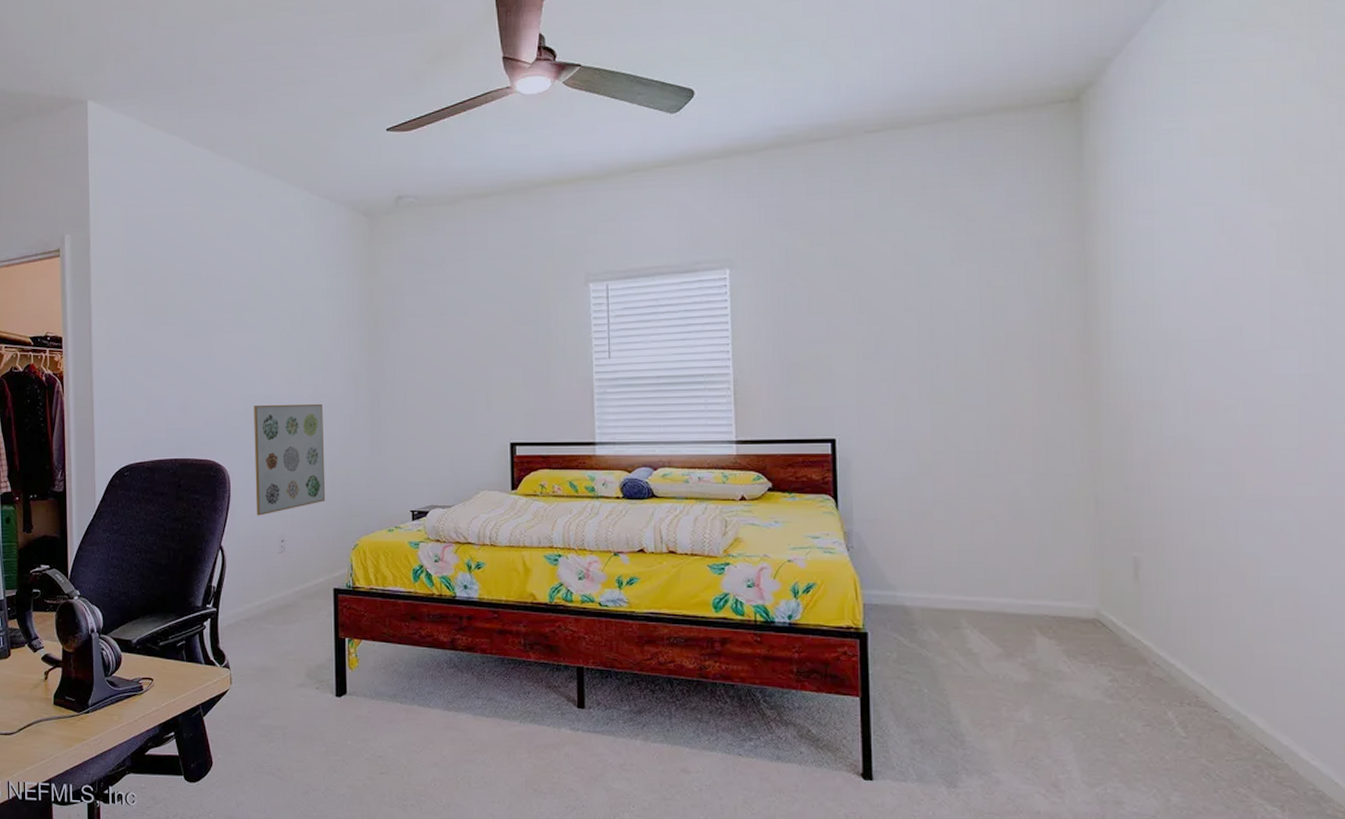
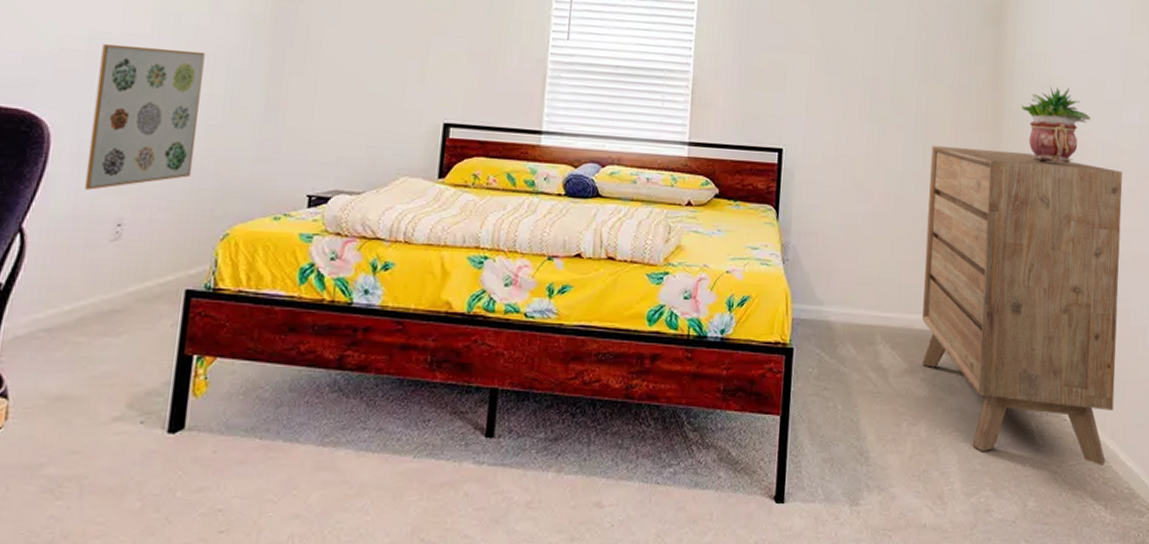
dresser: none [1010,419,1285,763] -> present [922,145,1122,465]
potted plant: none [1124,341,1225,429] -> present [1021,86,1091,164]

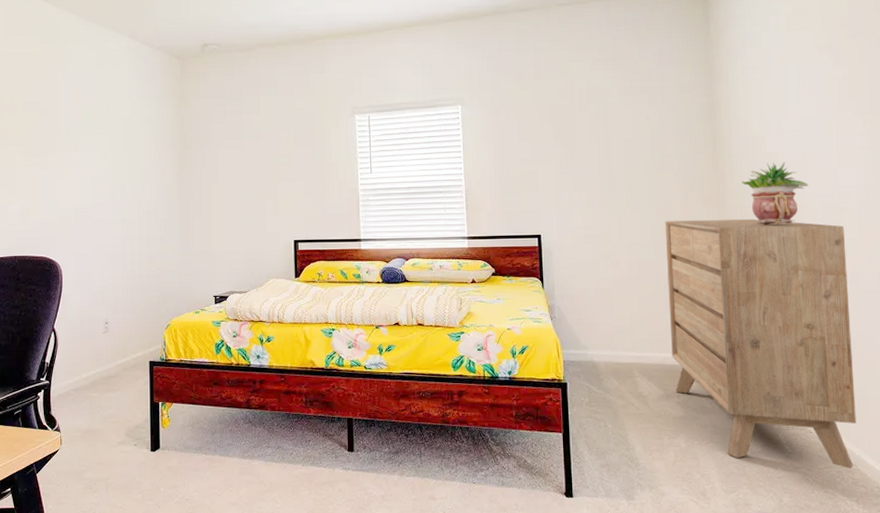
wall art: present [84,43,205,190] -> none [83,209,143,303]

